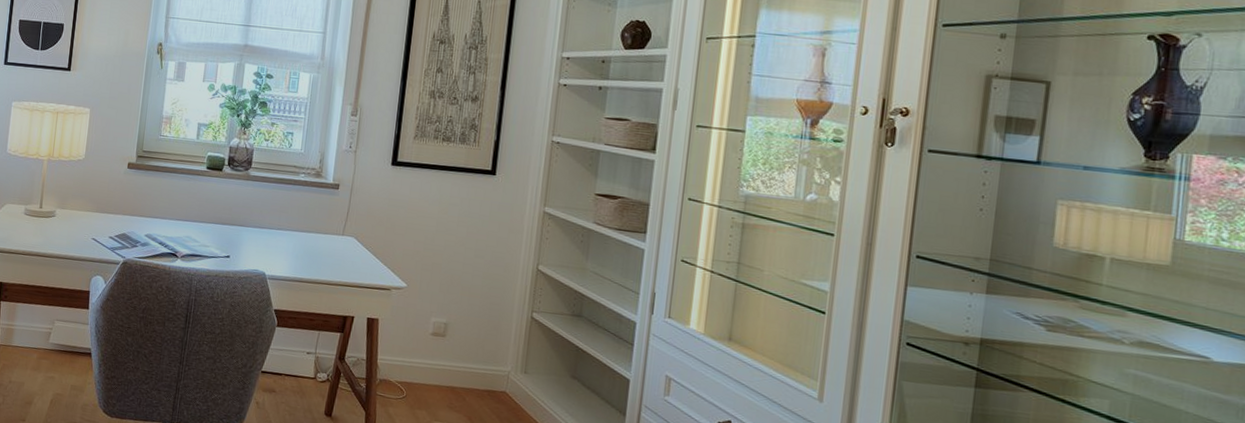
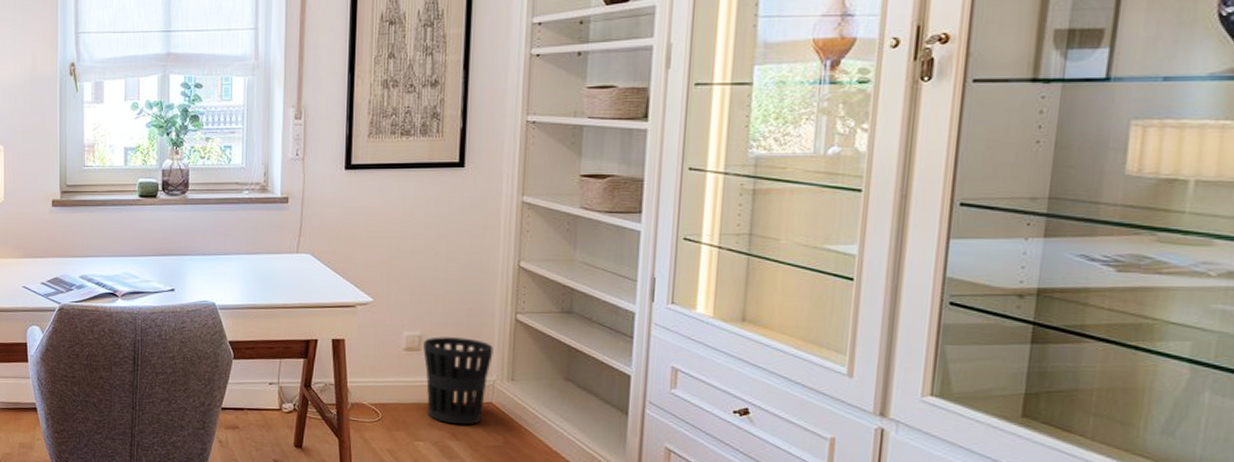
wastebasket: none [447,325,511,411] -> present [423,337,494,425]

